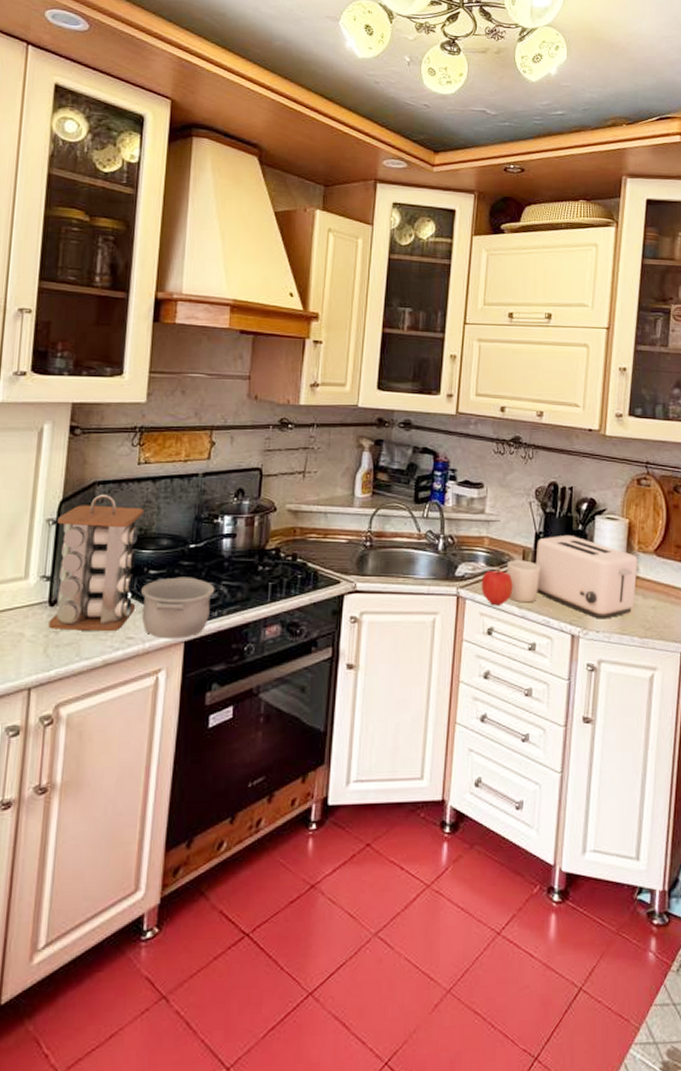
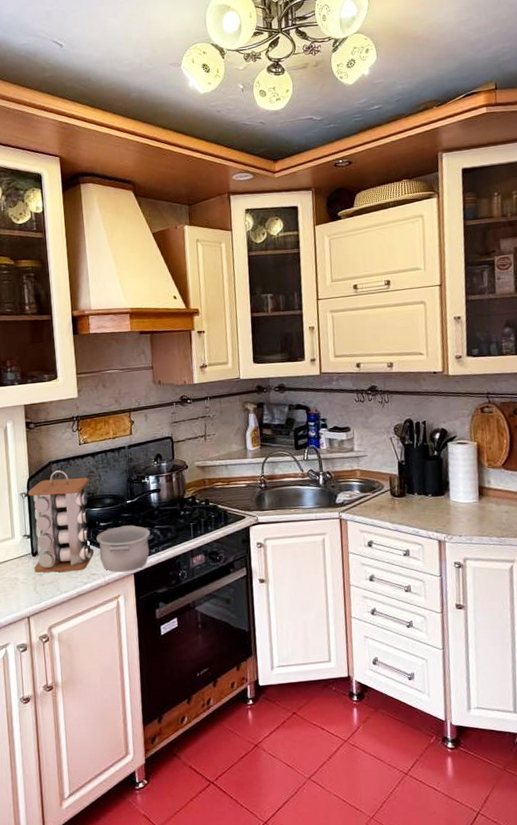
fruit: present [481,568,513,606] -> none [358,494,385,524]
mug: present [506,560,540,603] -> none [377,485,407,519]
toaster: present [535,534,638,619] -> none [400,460,490,526]

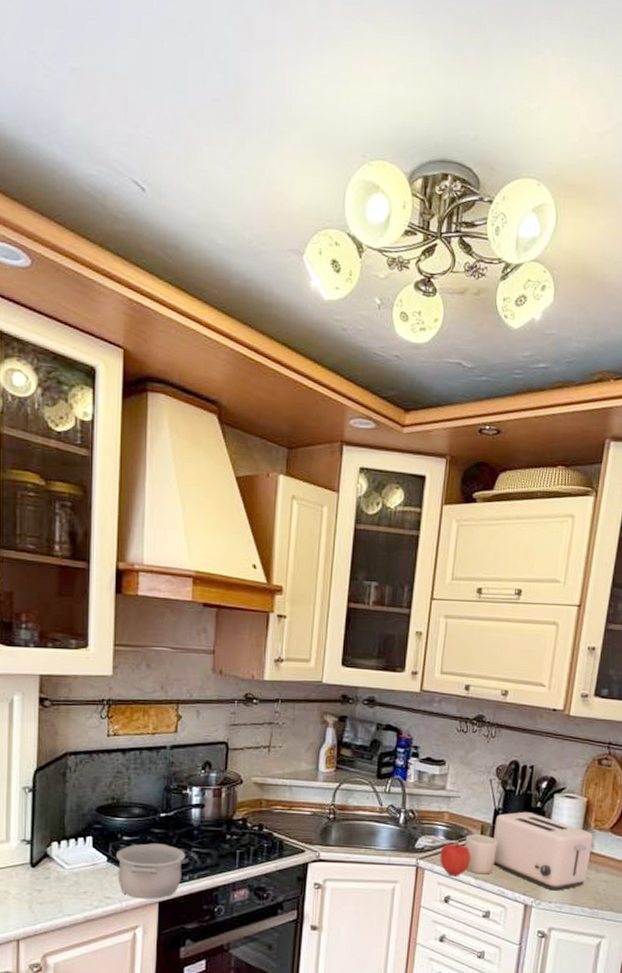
spice rack: present [28,469,95,573] -> none [31,764,115,892]
fruit: none [358,494,385,524] -> present [440,842,471,877]
mug: none [377,485,407,519] -> present [465,834,498,874]
toaster: none [400,460,490,526] -> present [493,811,593,891]

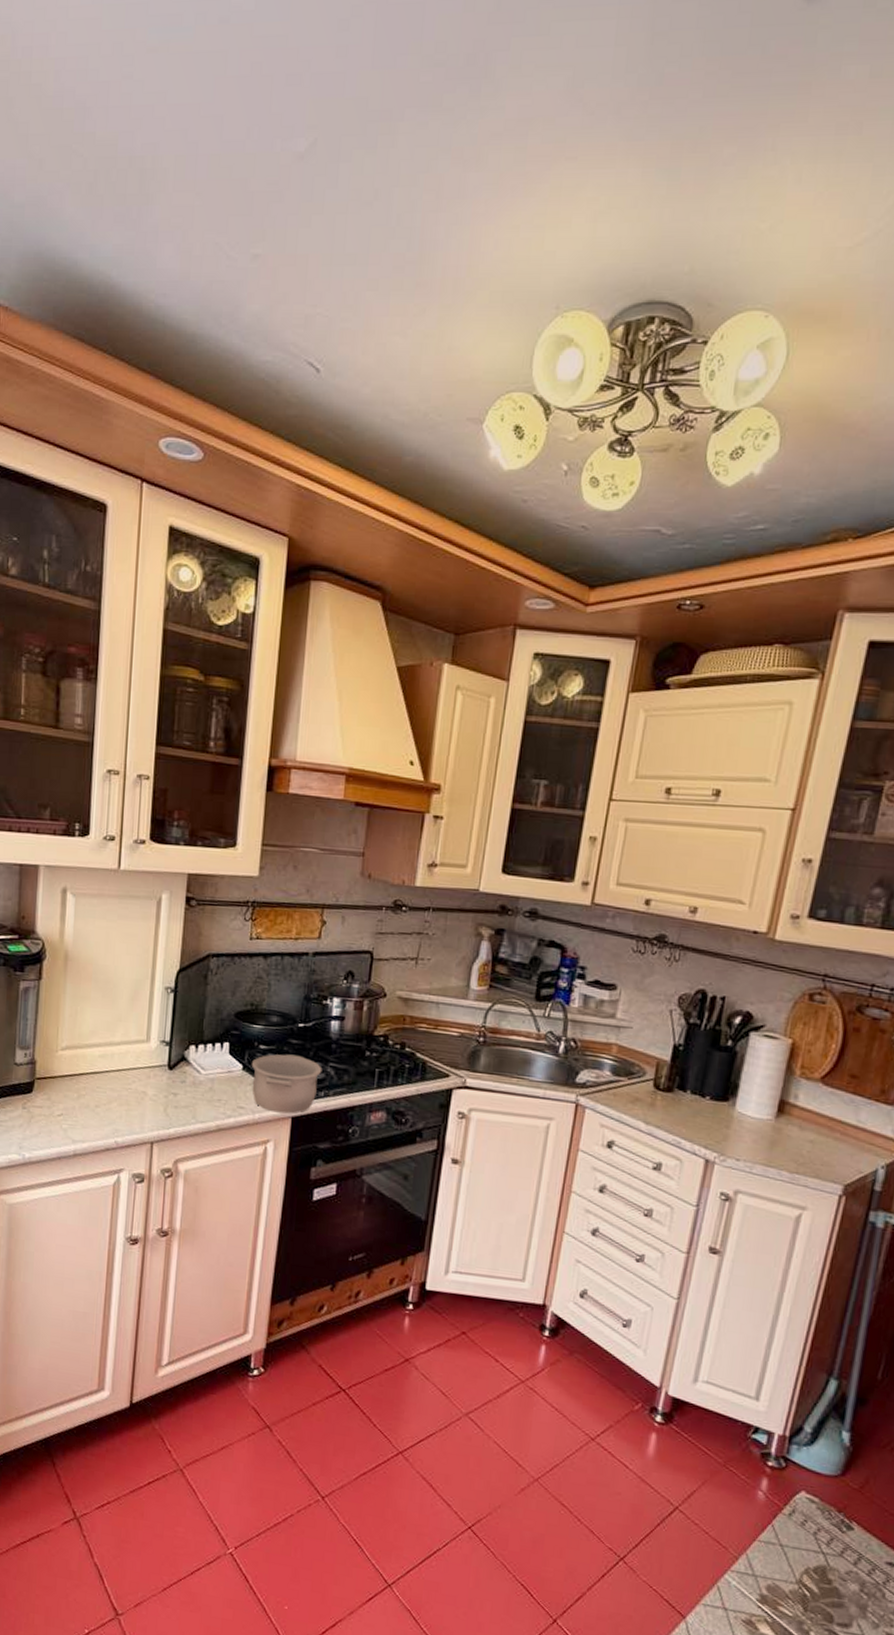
fruit: present [440,842,471,877] -> none [604,1079,642,1119]
mug: present [465,834,498,874] -> none [635,1072,676,1120]
toaster: present [493,811,593,891] -> none [668,1050,798,1148]

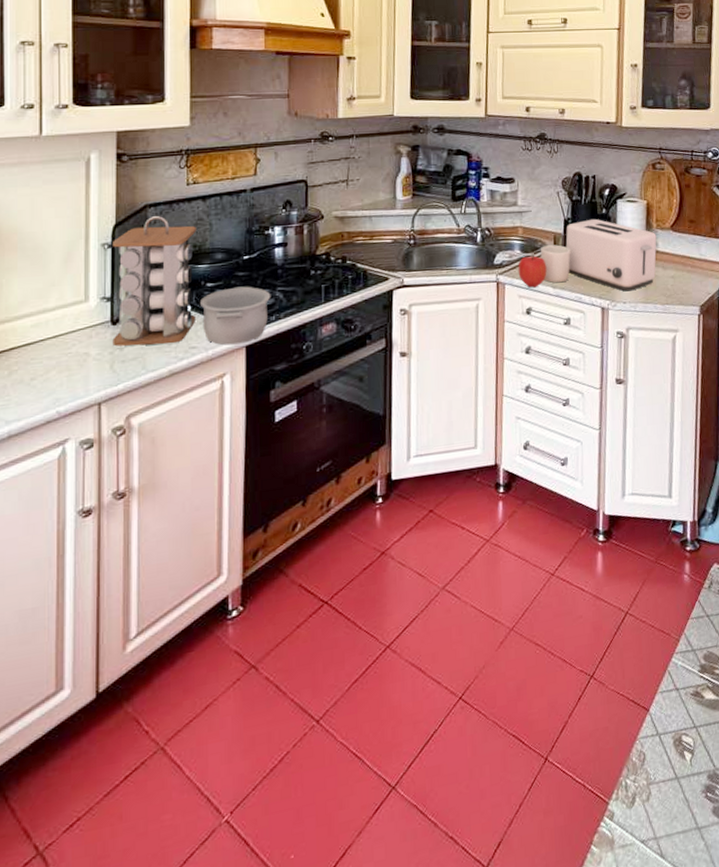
spice rack: none [168,966,255,1100] -> present [112,215,197,347]
fruit: none [604,1079,642,1119] -> present [518,254,547,288]
mug: none [635,1072,676,1120] -> present [540,245,571,283]
toaster: none [668,1050,798,1148] -> present [565,218,657,292]

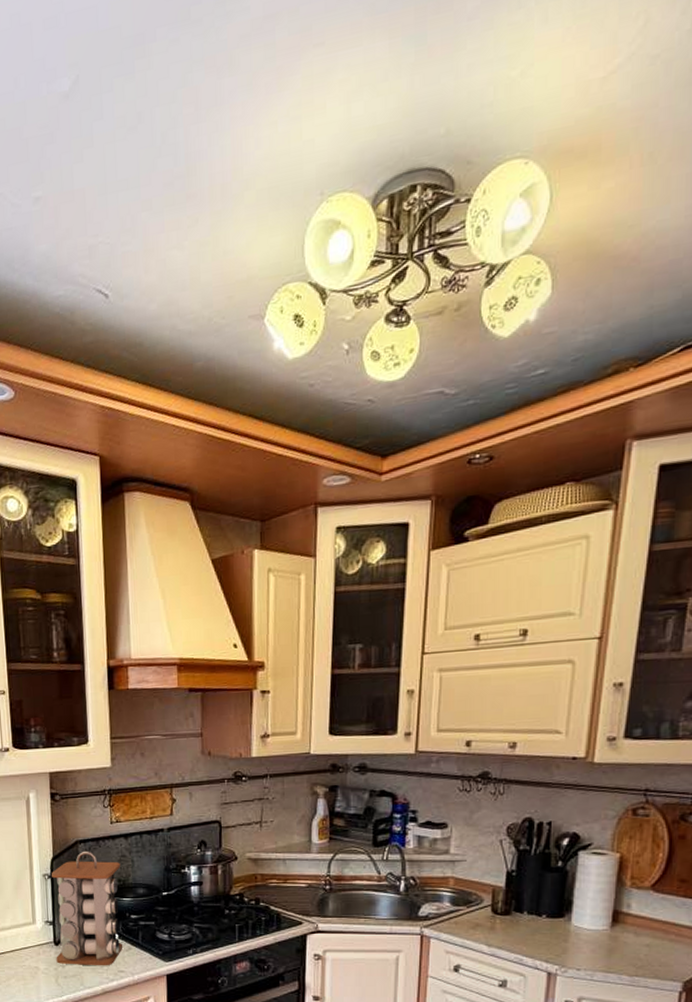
cooking pot: present [199,286,271,346] -> none [125,920,188,972]
fruit: present [518,254,547,288] -> none [446,908,481,944]
mug: present [540,245,571,283] -> none [474,899,513,941]
toaster: present [565,218,657,292] -> none [507,872,630,957]

